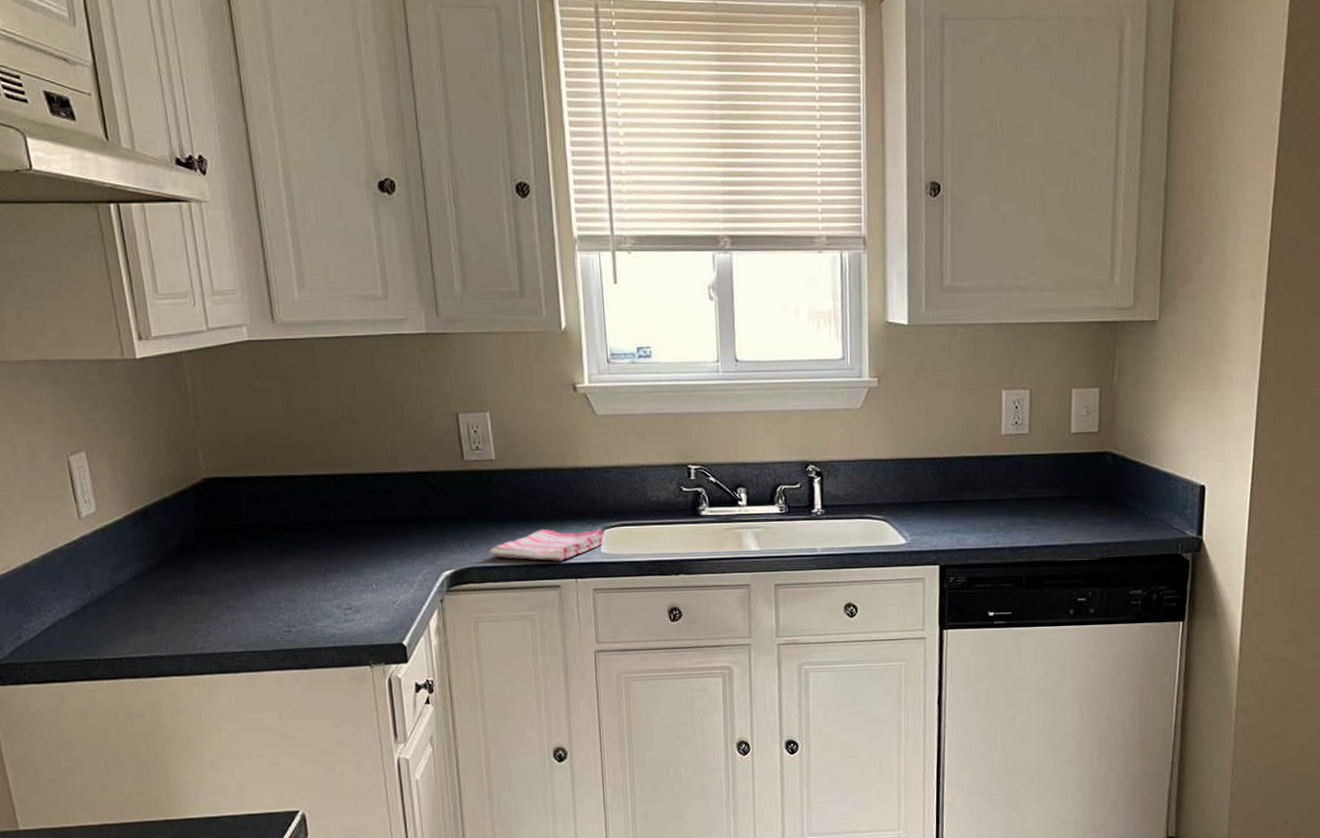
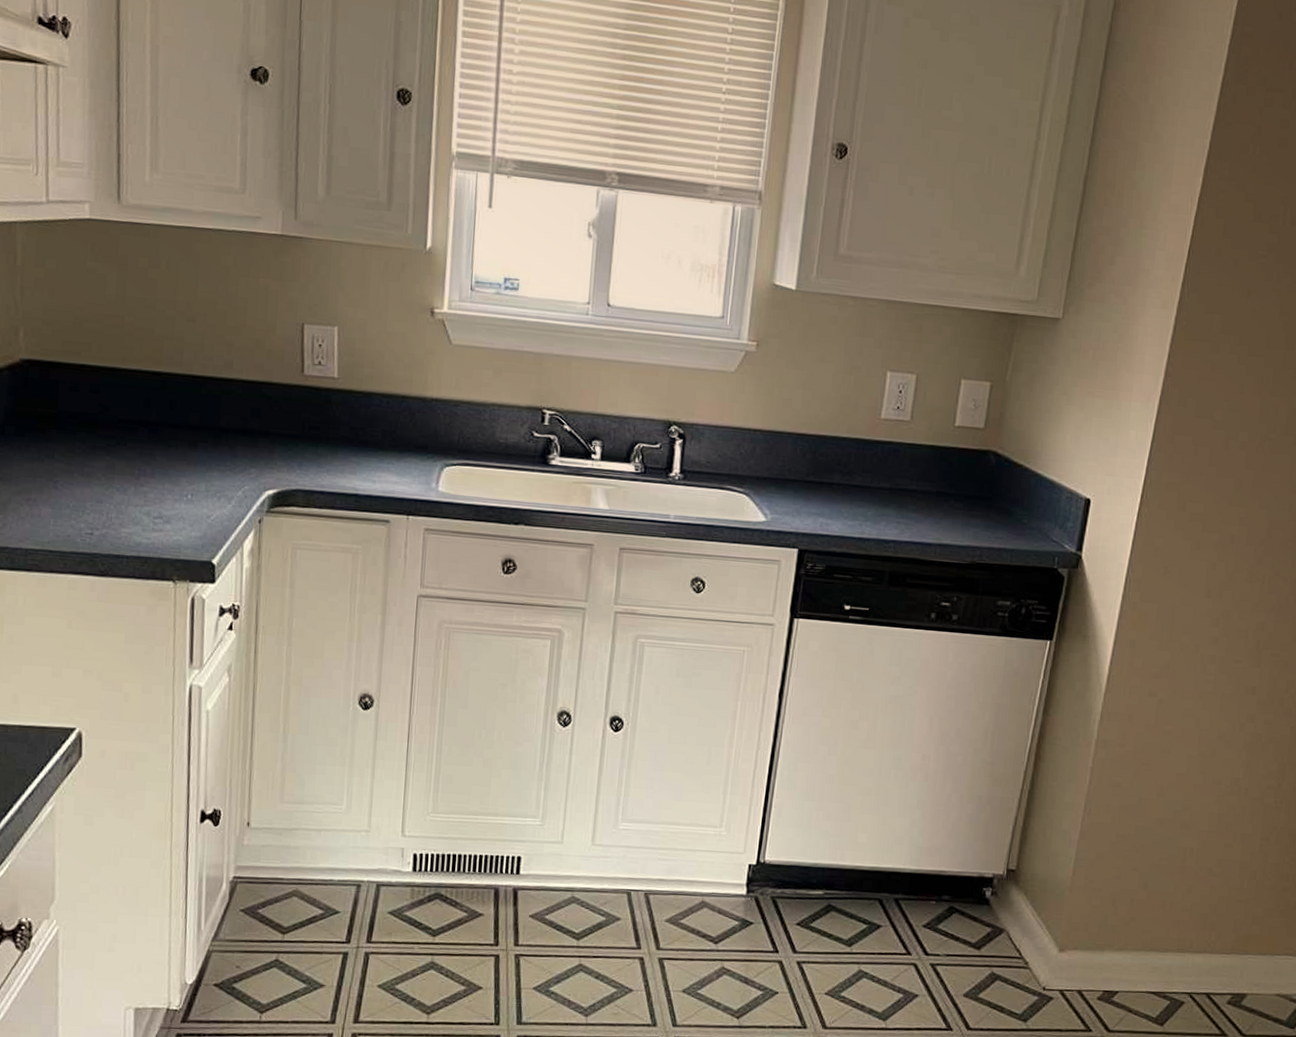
dish towel: present [490,528,604,561] -> none [319,457,444,495]

